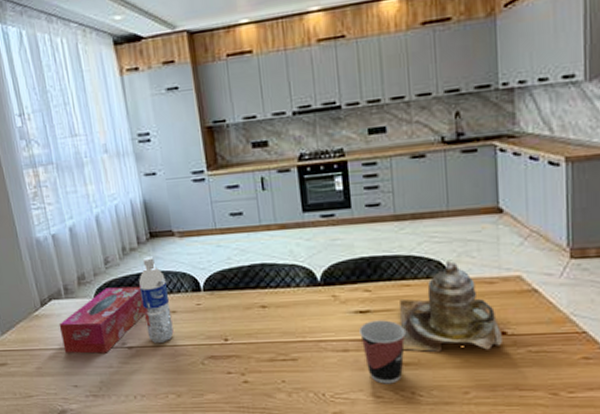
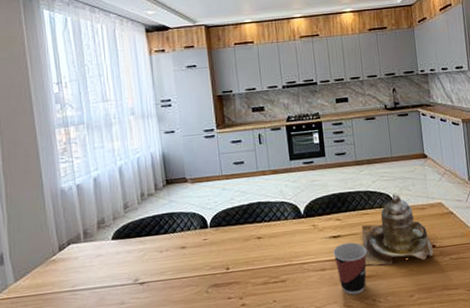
tissue box: present [59,286,146,354] -> none [75,226,159,294]
water bottle: present [139,256,174,344] -> none [154,200,183,278]

